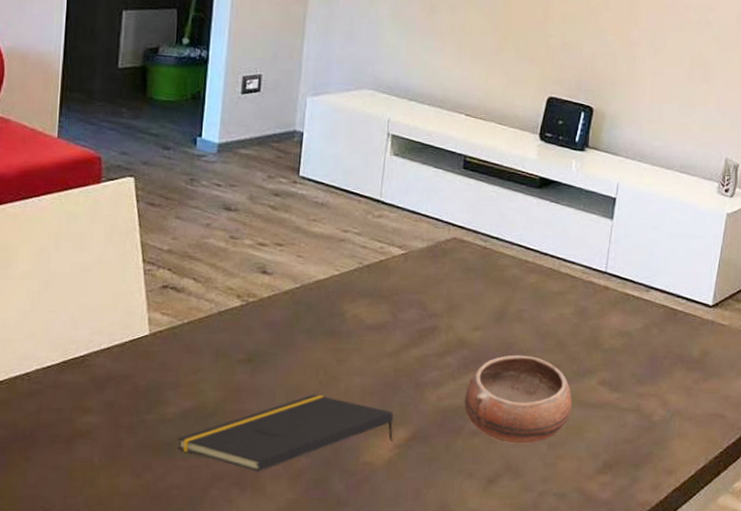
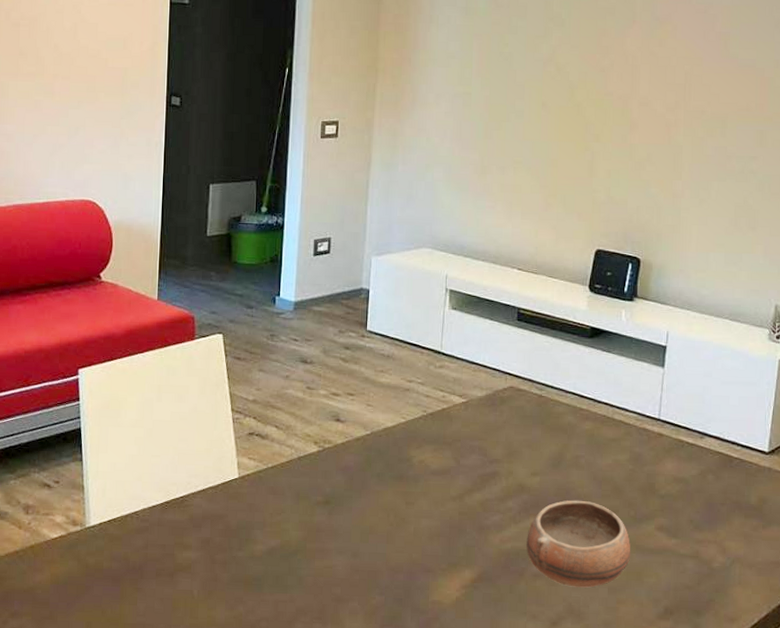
notepad: present [177,394,393,472] -> none [265,535,460,608]

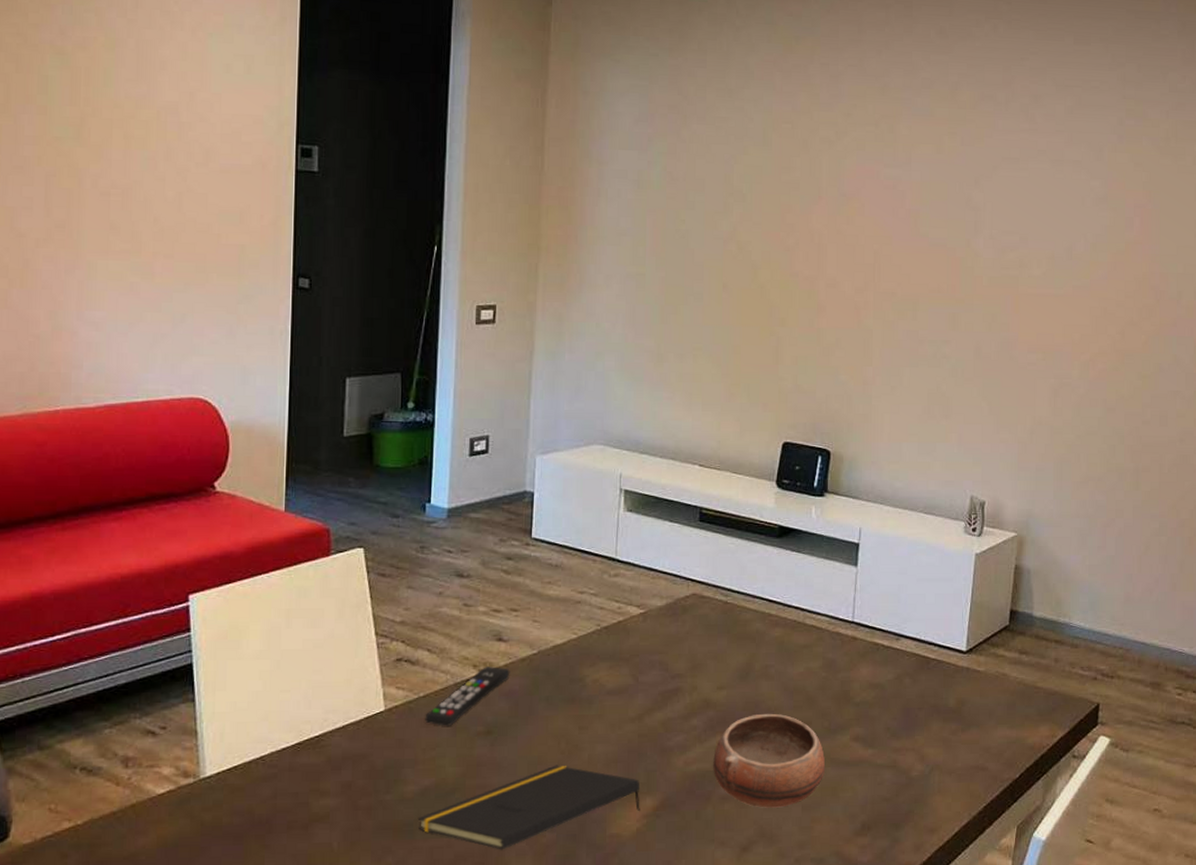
notepad: none [265,535,460,608] -> present [417,765,640,850]
remote control: none [272,444,346,495] -> present [425,666,510,726]

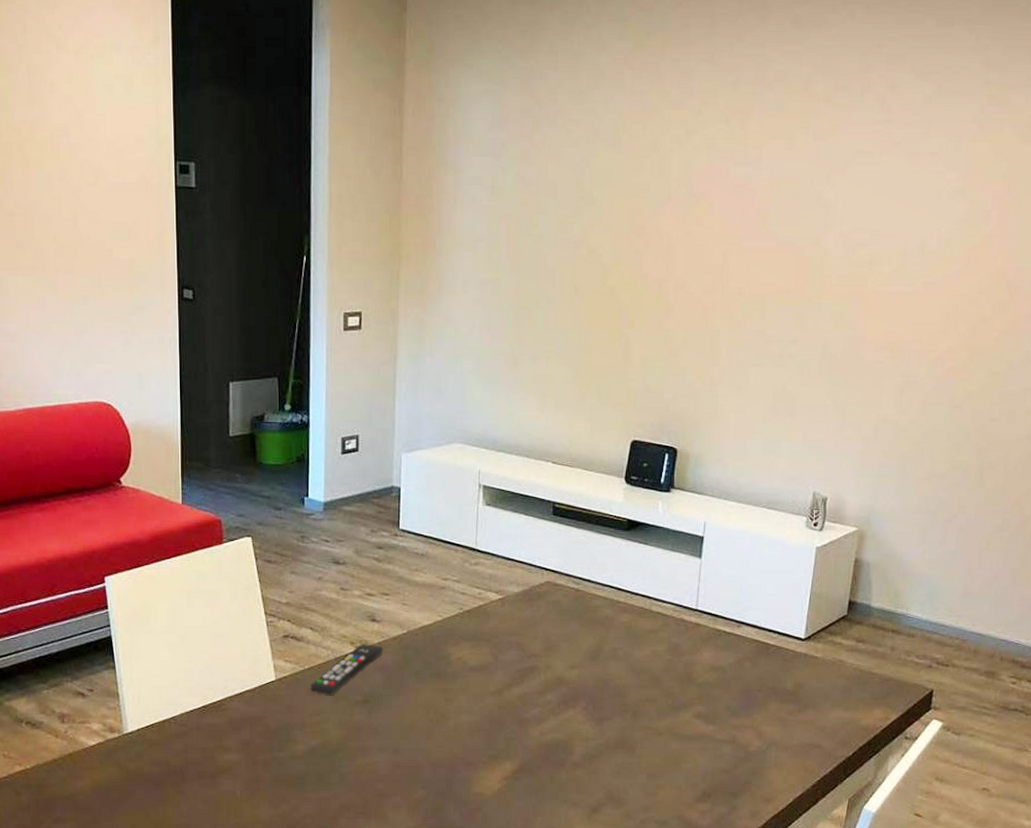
notepad: present [417,765,640,850] -> none [307,731,501,803]
bowl: present [713,713,826,808] -> none [566,691,669,775]

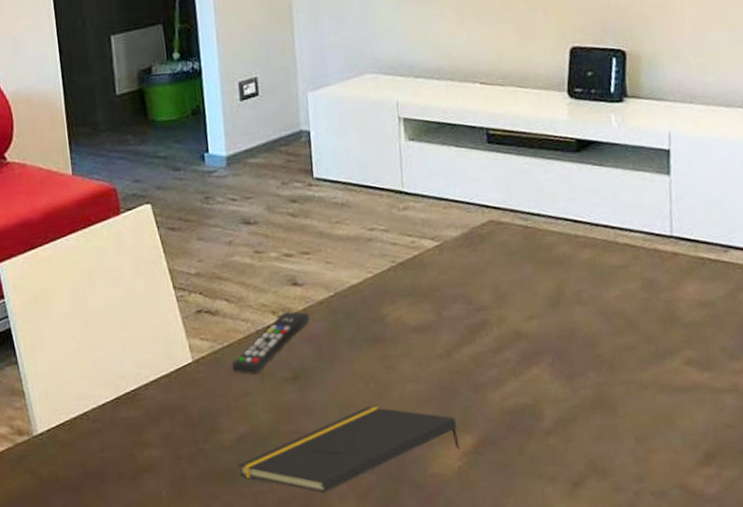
notepad: none [307,731,501,803] -> present [238,406,460,494]

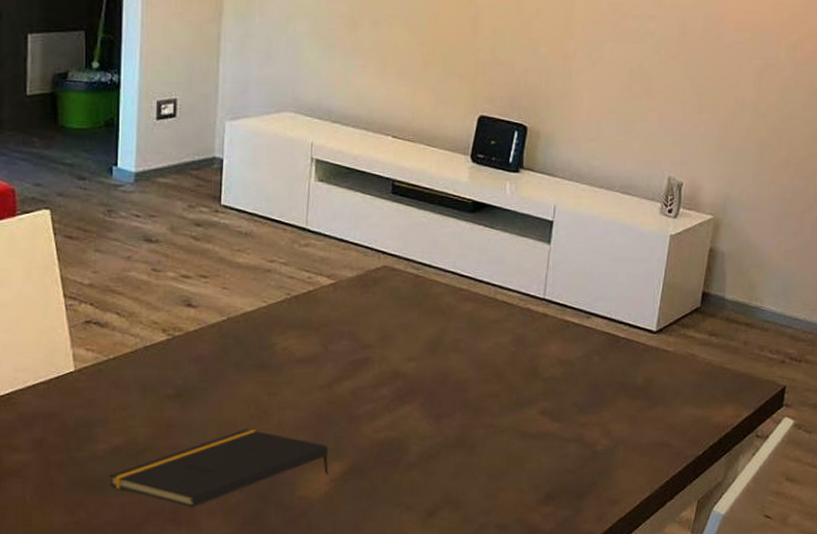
remote control: present [232,311,310,374] -> none [115,331,200,388]

